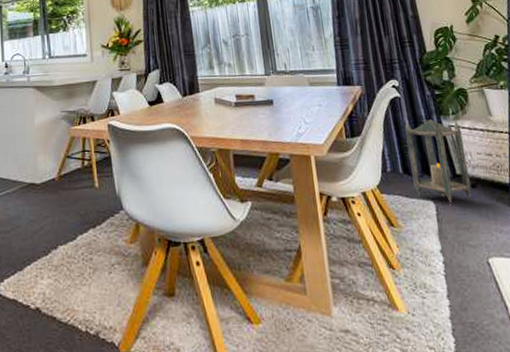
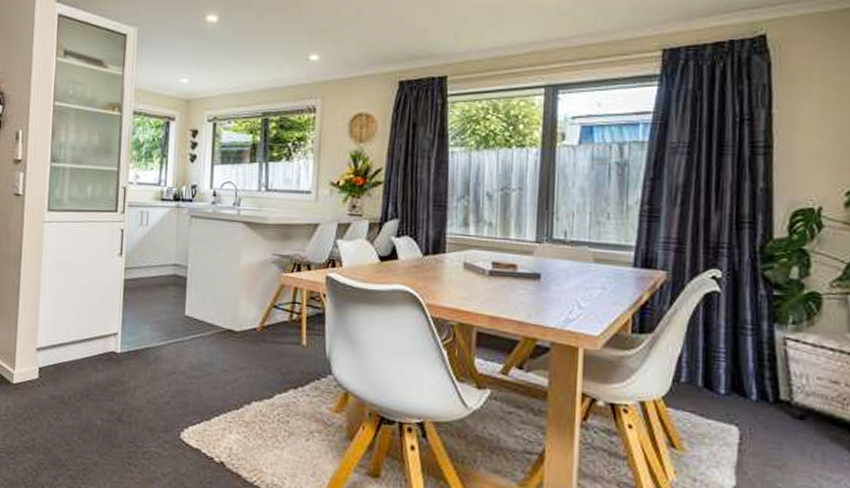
lantern: present [405,118,472,203] -> none [715,323,800,433]

